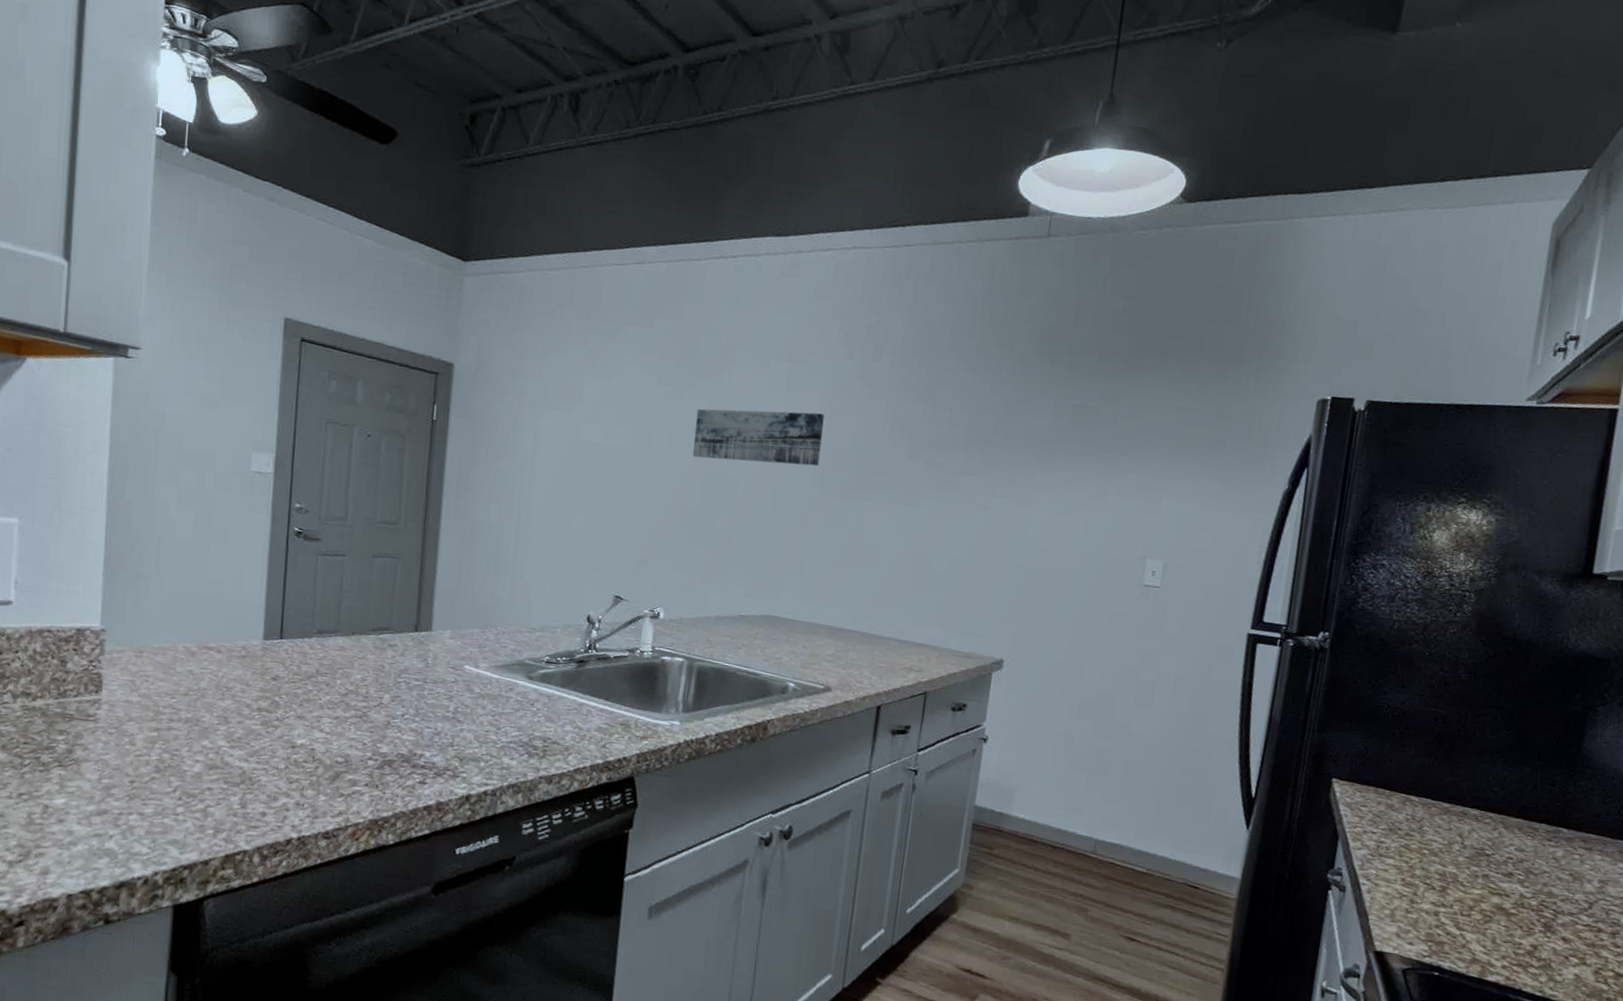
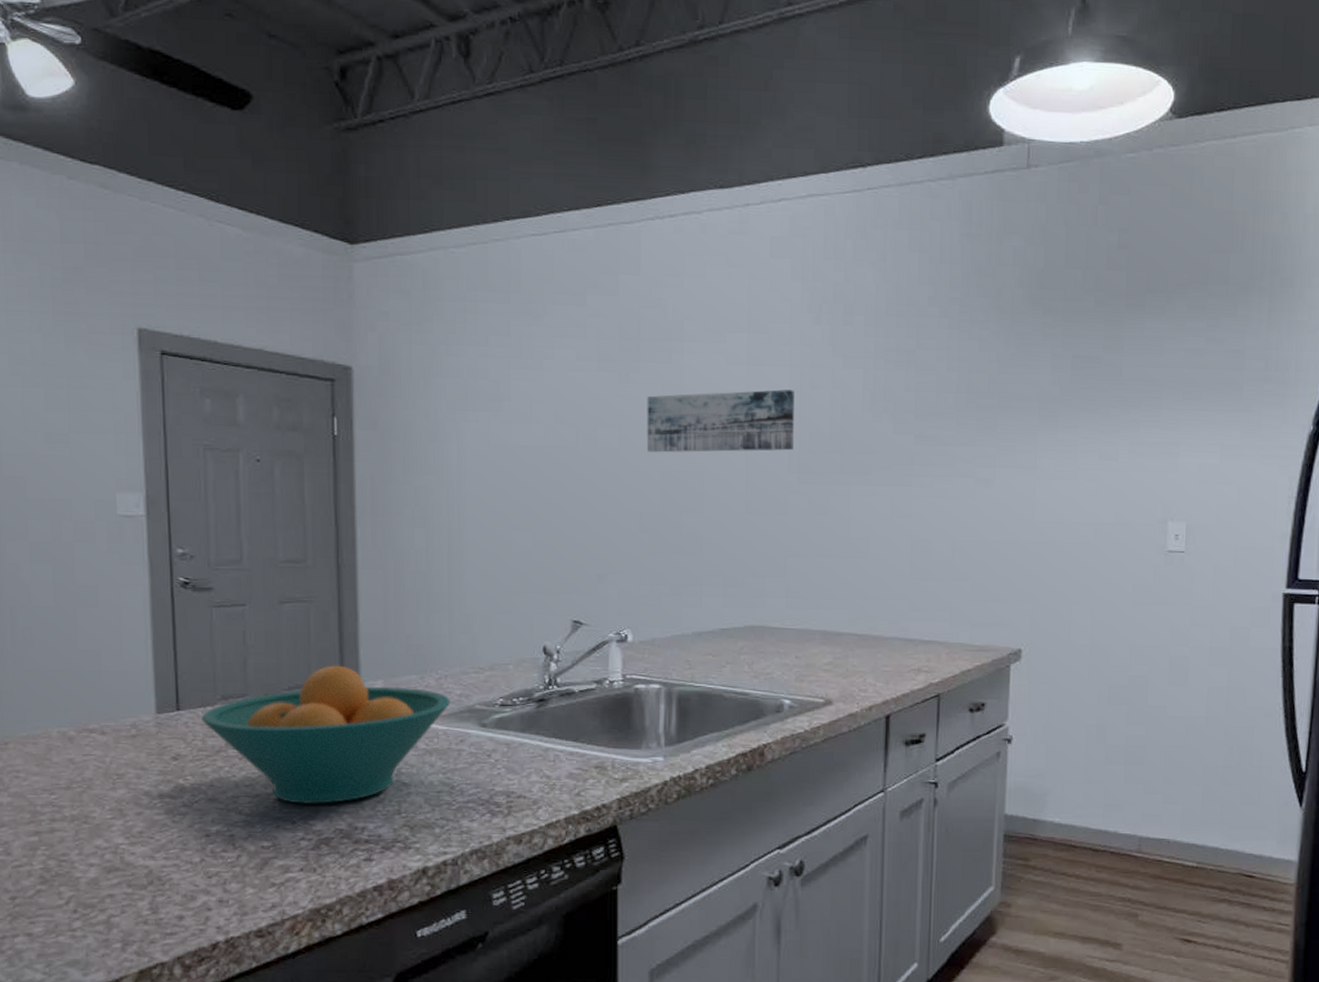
fruit bowl: none [299,613,505,731] -> present [202,665,450,804]

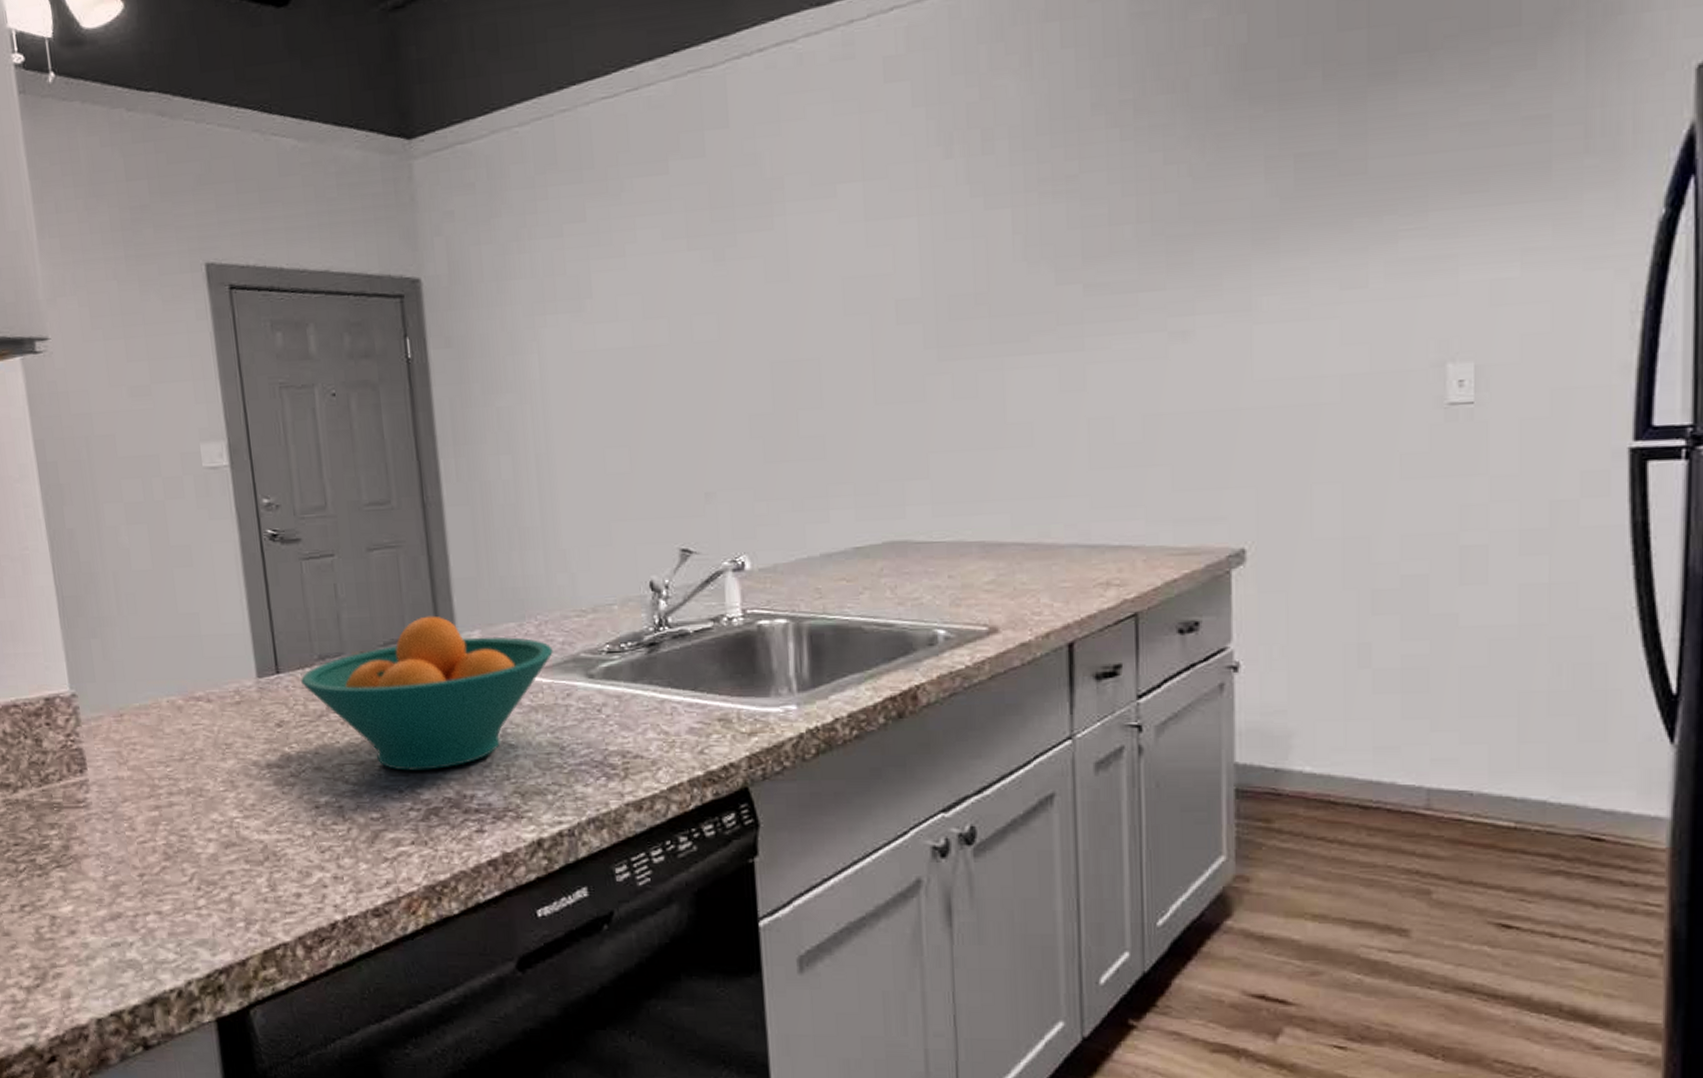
wall art: present [647,389,794,453] -> none [747,245,929,342]

